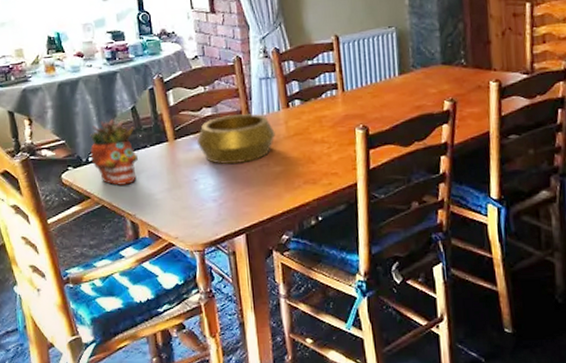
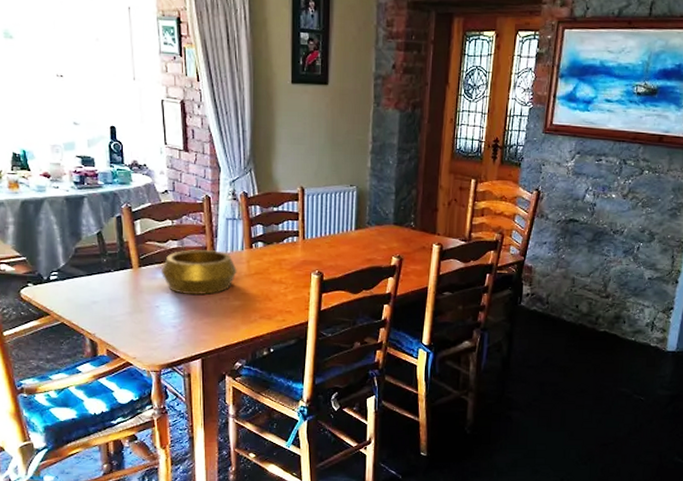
succulent planter: present [90,119,138,186] -> none [51,241,101,306]

